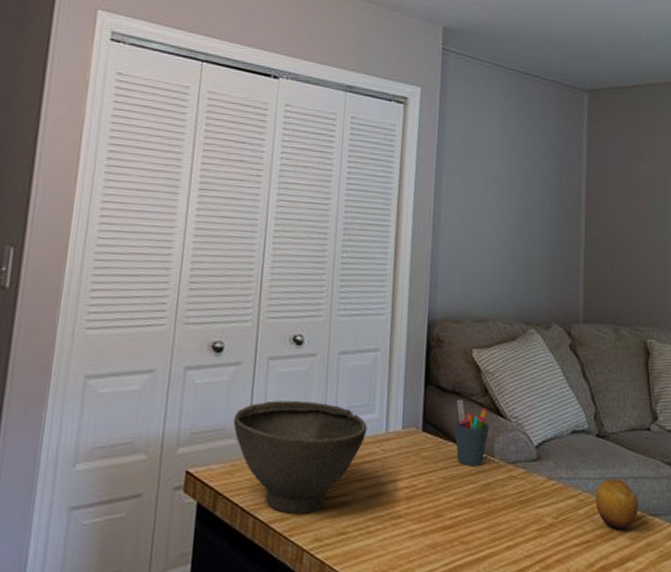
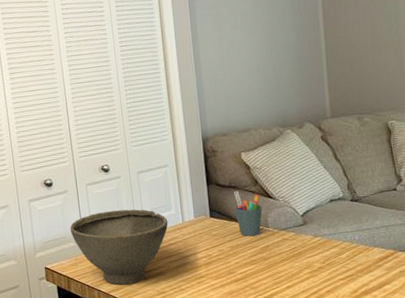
fruit: present [595,478,639,530] -> none [354,229,391,265]

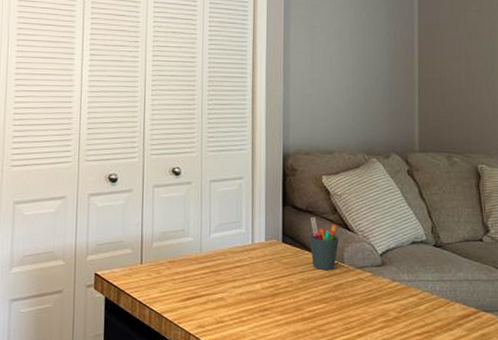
bowl: present [70,209,168,286] -> none [129,219,236,307]

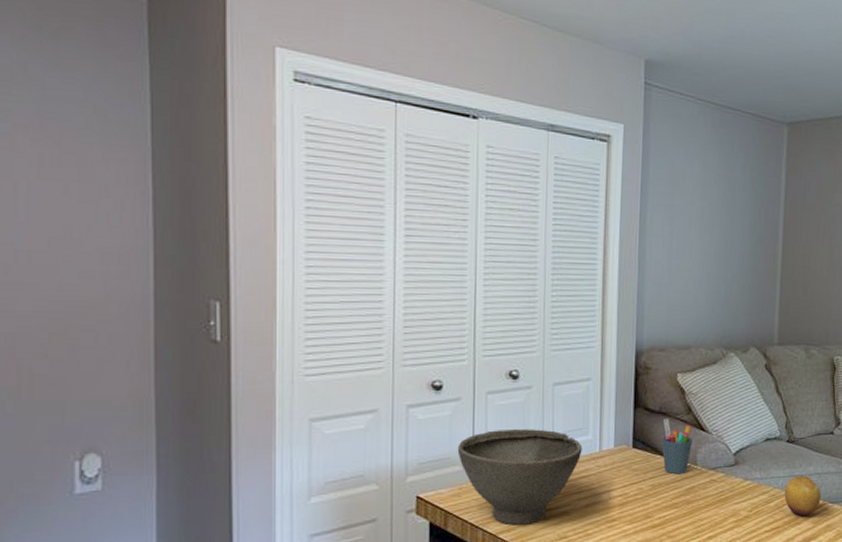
bowl: none [129,219,236,307] -> present [457,429,583,526]
fruit: none [434,281,473,323] -> present [784,475,821,517]

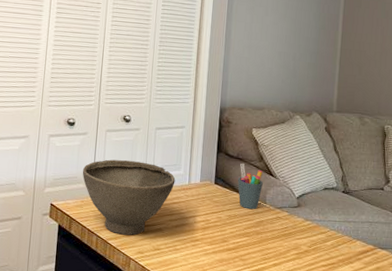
fruit: present [784,475,821,517] -> none [339,222,372,258]

